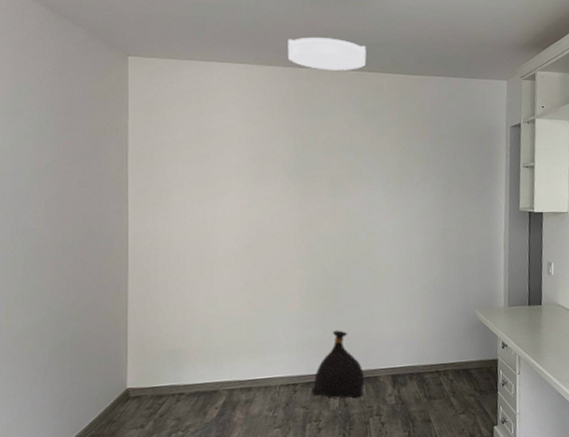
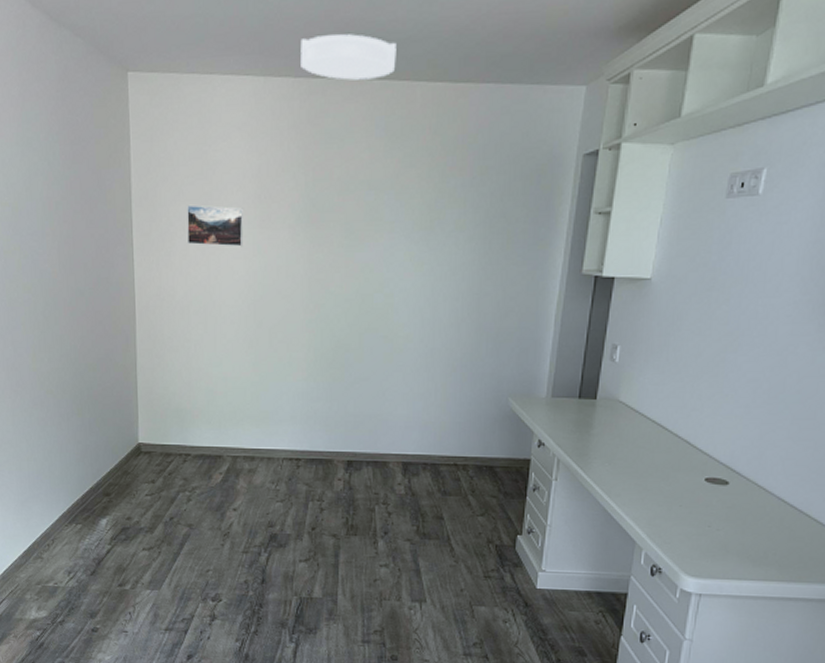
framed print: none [183,165,239,200] -> present [186,204,244,247]
bag: present [312,330,365,398] -> none [315,405,373,481]

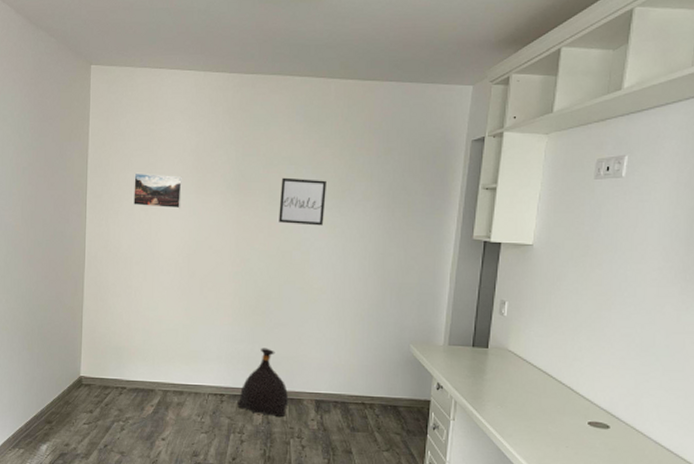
ceiling light: present [300,34,396,80] -> none [235,40,315,76]
bag: none [315,405,373,481] -> present [237,347,289,417]
wall art: none [357,206,412,263] -> present [279,177,326,226]

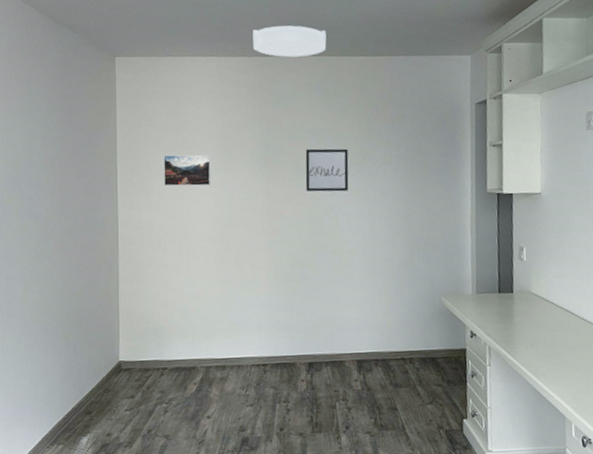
ceiling light: none [235,40,315,76] -> present [252,25,327,58]
bag: present [237,347,289,417] -> none [280,313,331,381]

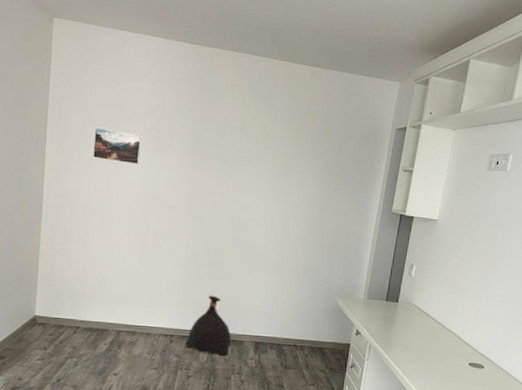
ceiling light: present [252,25,327,58] -> none [196,16,269,54]
bag: none [280,313,331,381] -> present [185,295,232,356]
wall art: present [305,148,349,192] -> none [229,145,274,191]

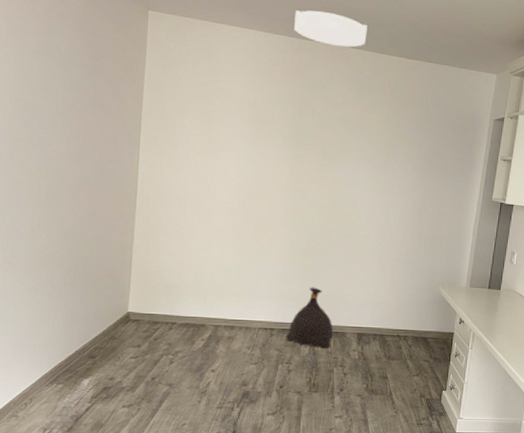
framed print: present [92,127,141,165] -> none [188,119,240,157]
ceiling light: none [196,16,269,54] -> present [294,10,367,47]

